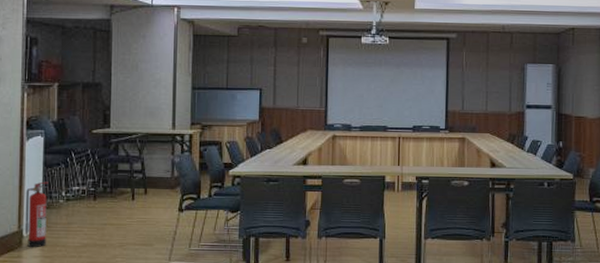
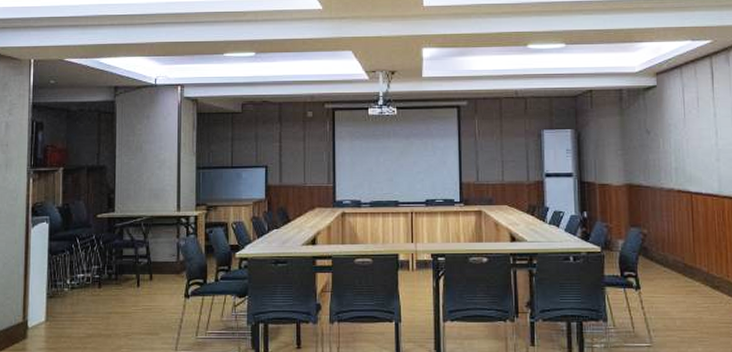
fire extinguisher: present [25,181,49,248] -> none [30,269,53,340]

